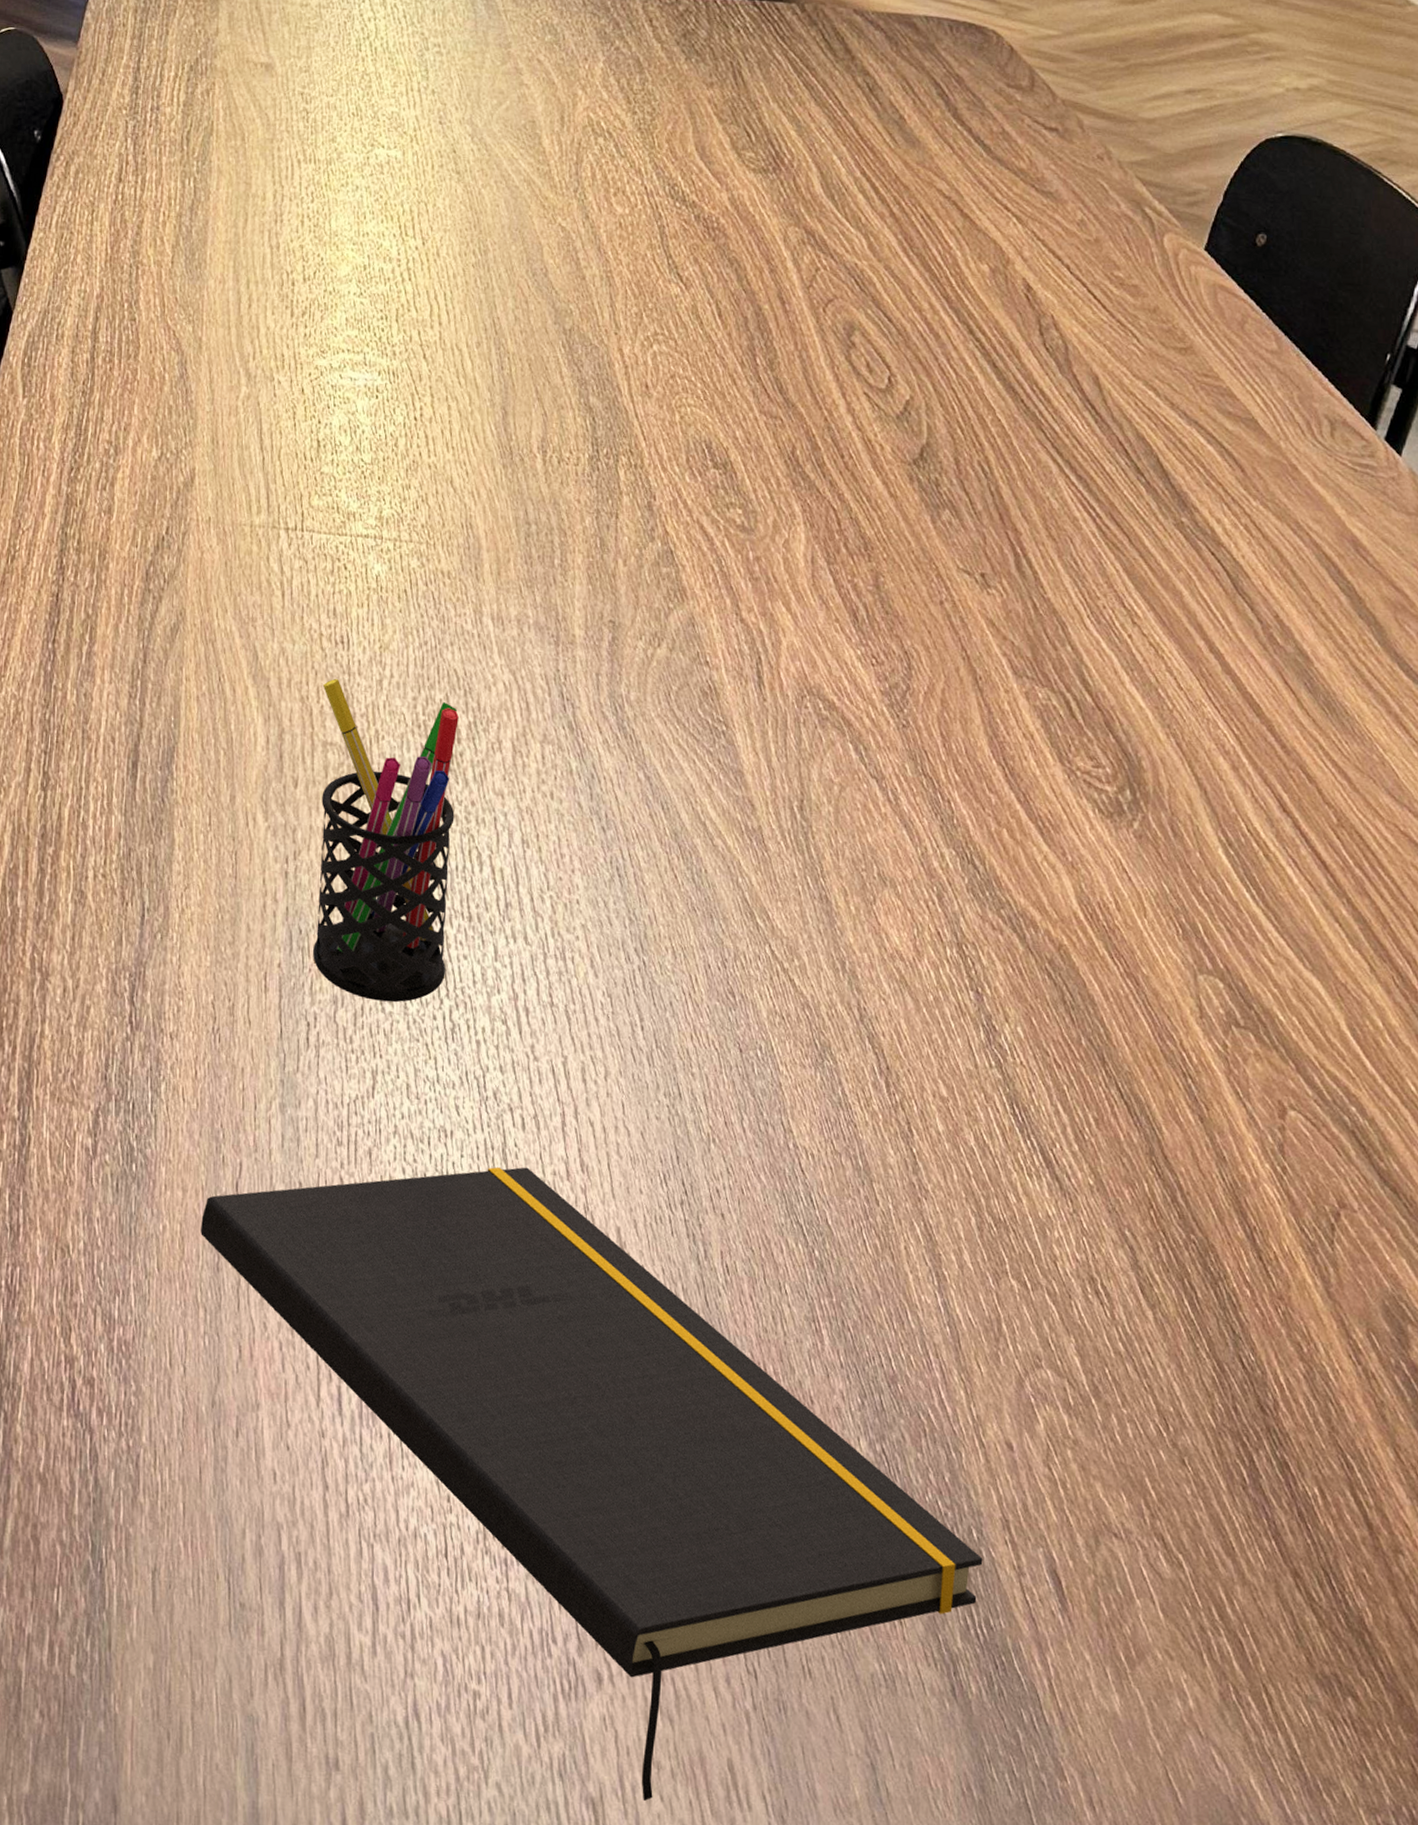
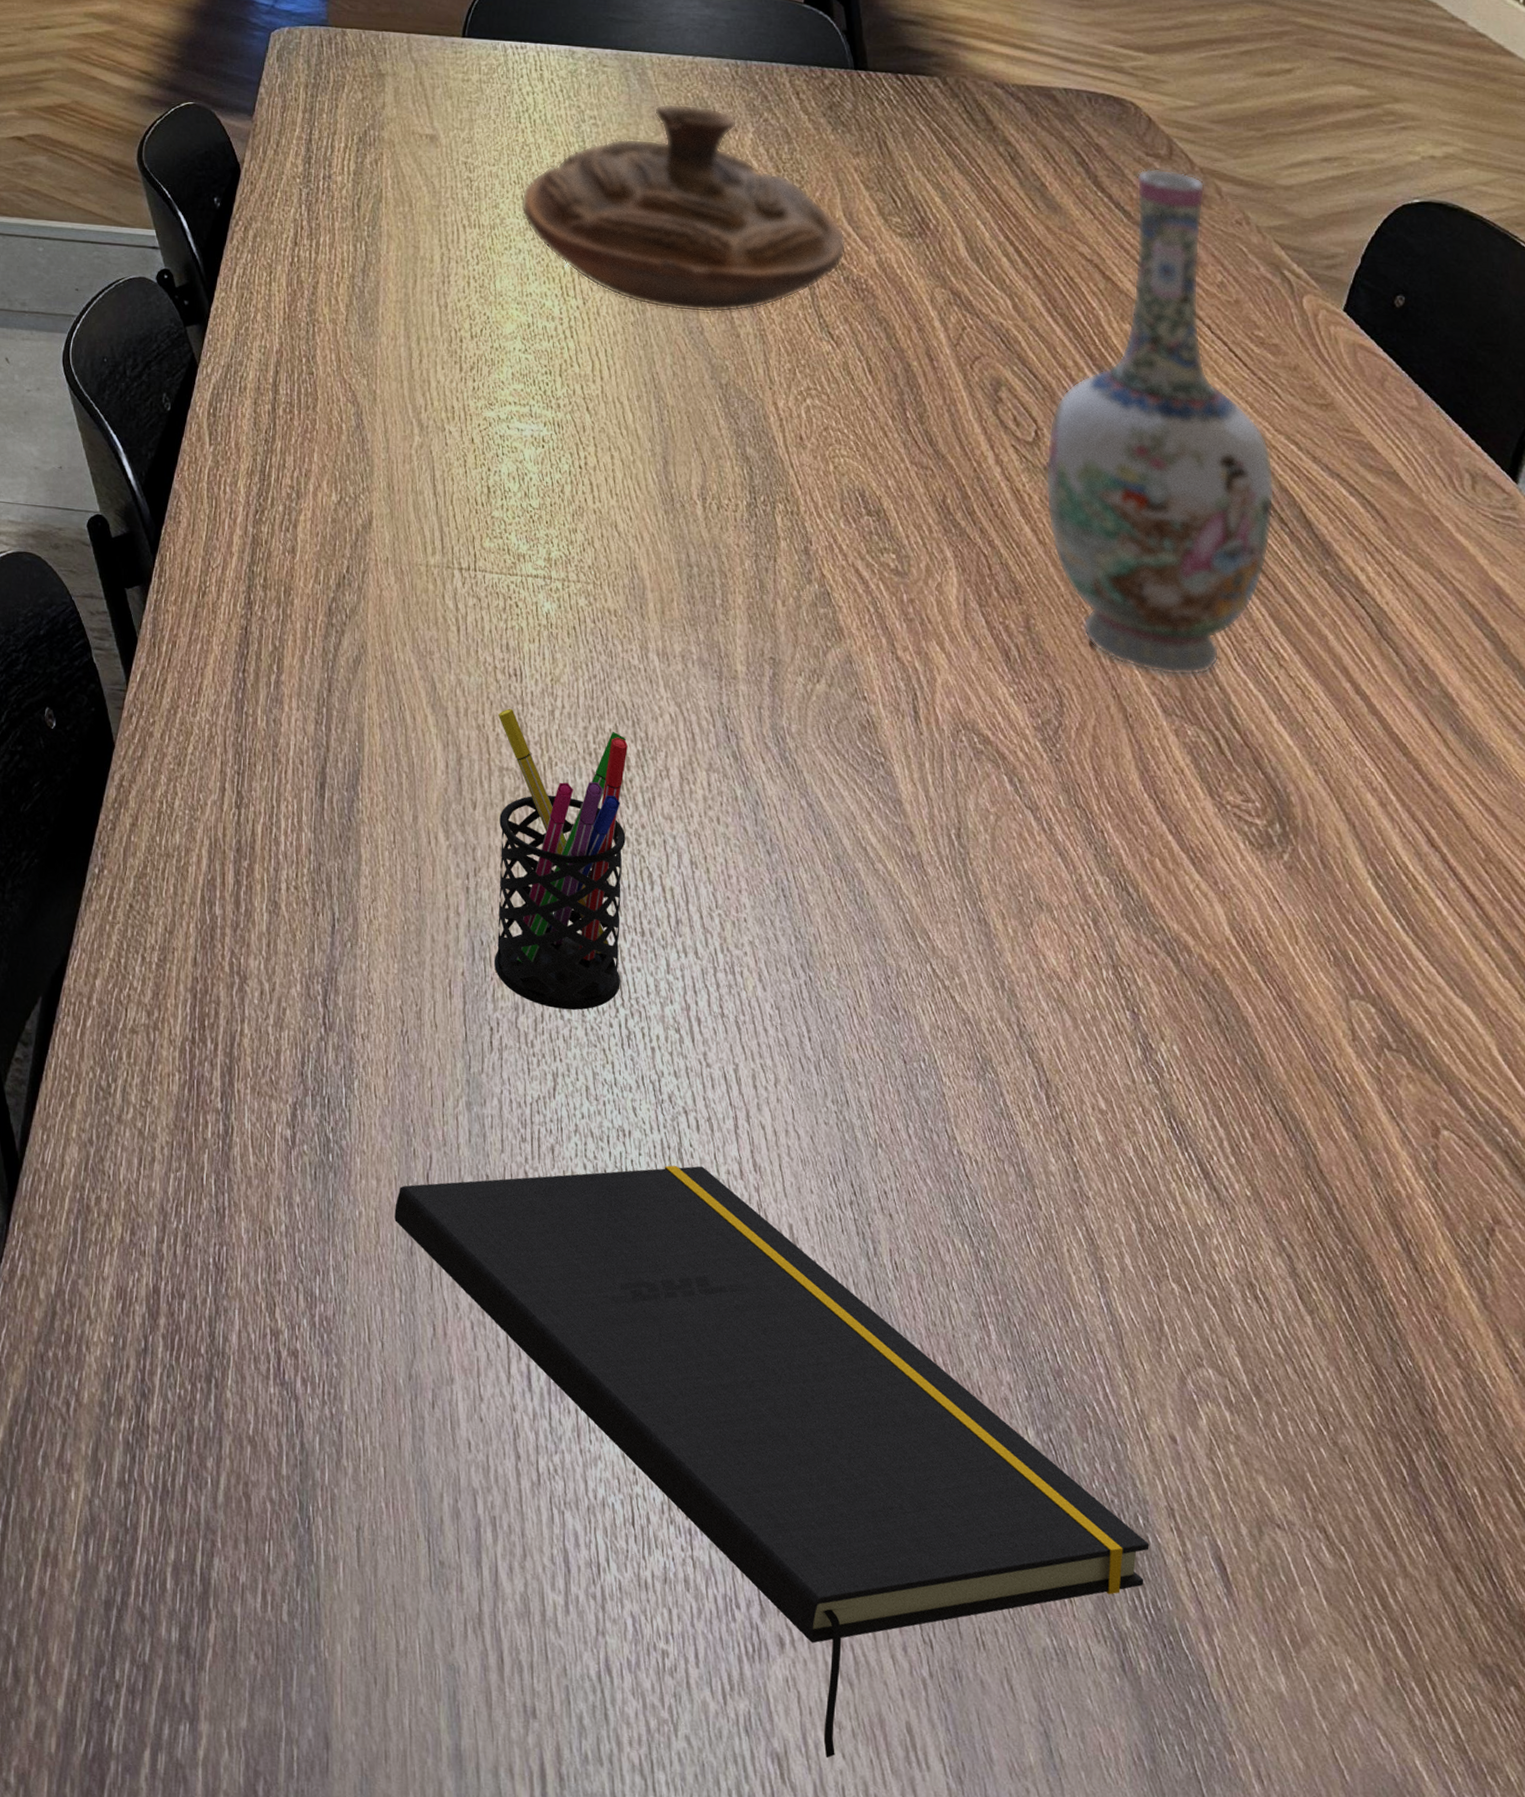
decorative bowl: none [360,30,698,254] -> present [521,103,847,313]
vase: none [898,100,1132,636] -> present [1045,168,1275,676]

